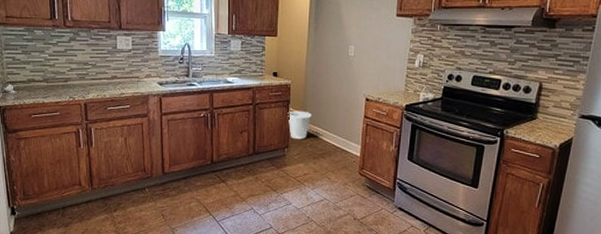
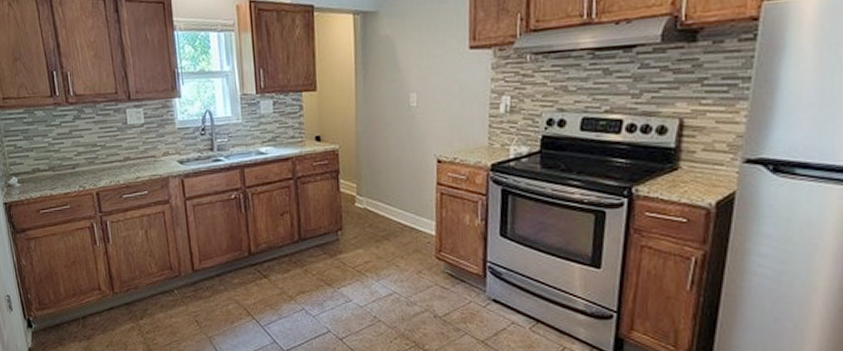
wastebasket: present [287,110,312,140] -> none [337,182,369,219]

